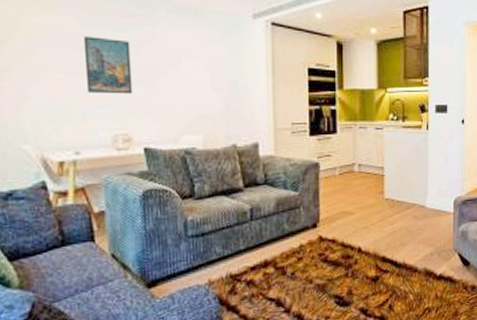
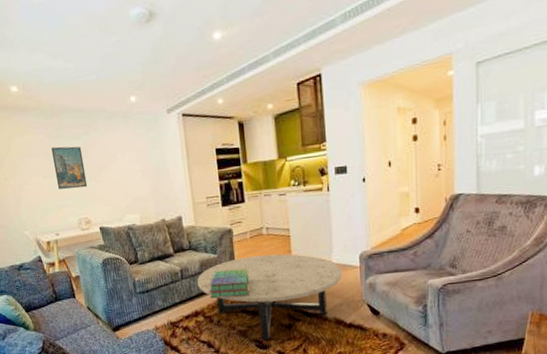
coffee table: none [271,195,435,296] -> present [197,254,342,341]
stack of books: none [285,210,334,245] -> present [209,268,250,299]

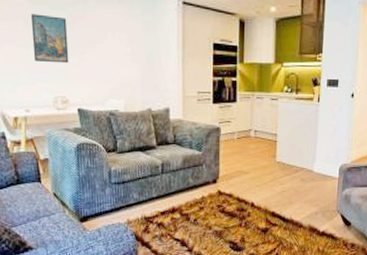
coffee table: present [197,254,342,341] -> none [178,157,321,242]
stack of books: present [209,268,250,299] -> none [190,168,232,196]

